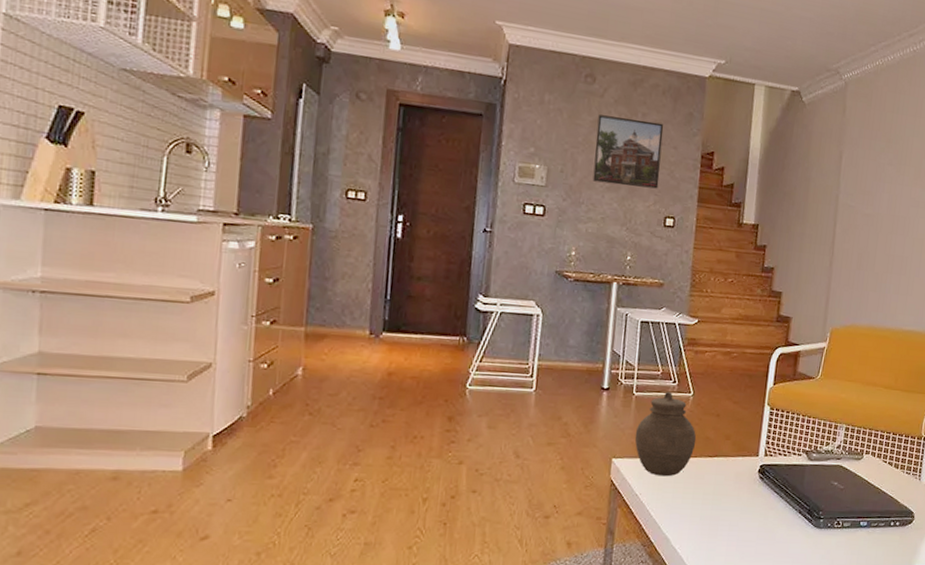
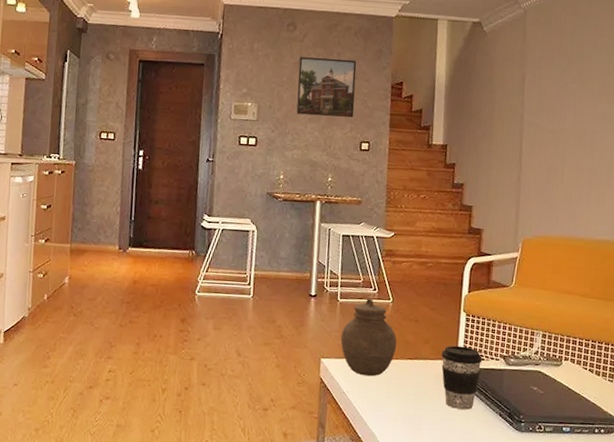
coffee cup: none [742,441,785,508] -> present [441,345,483,410]

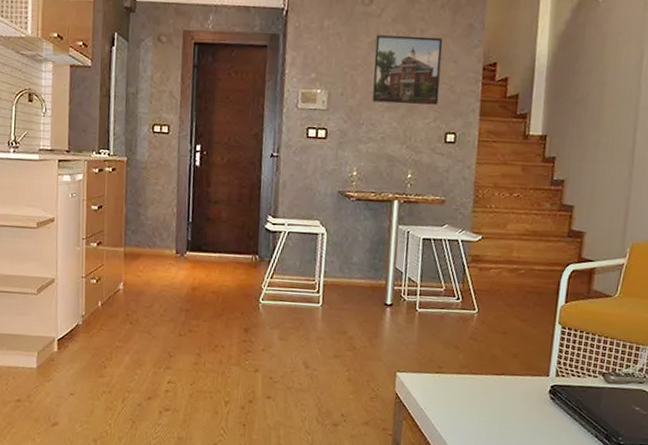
jar: present [340,298,397,377] -> none [418,308,482,393]
coffee cup: present [441,345,483,410] -> none [531,360,579,430]

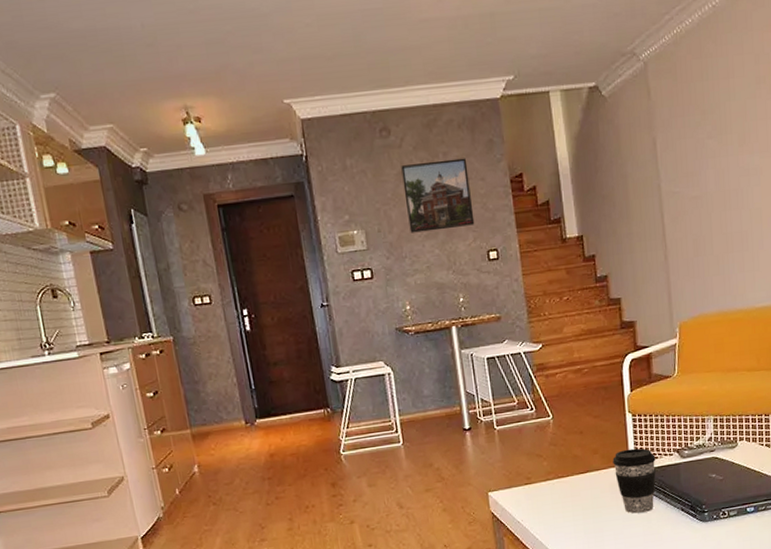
coffee cup: none [531,360,579,430] -> present [612,448,656,514]

